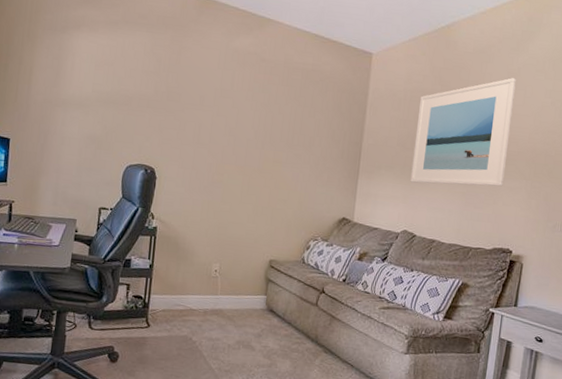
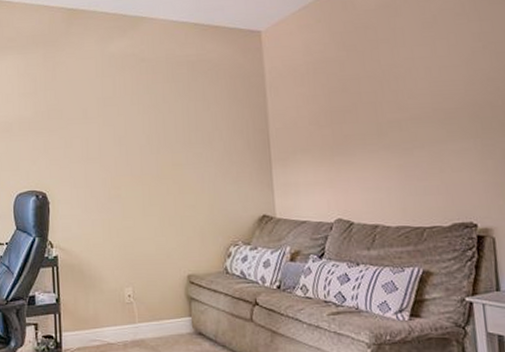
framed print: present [410,78,516,187] -> none [325,27,447,163]

